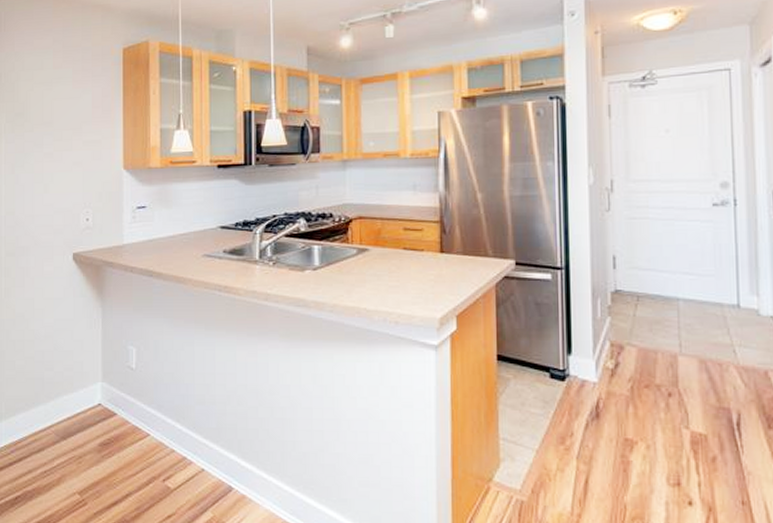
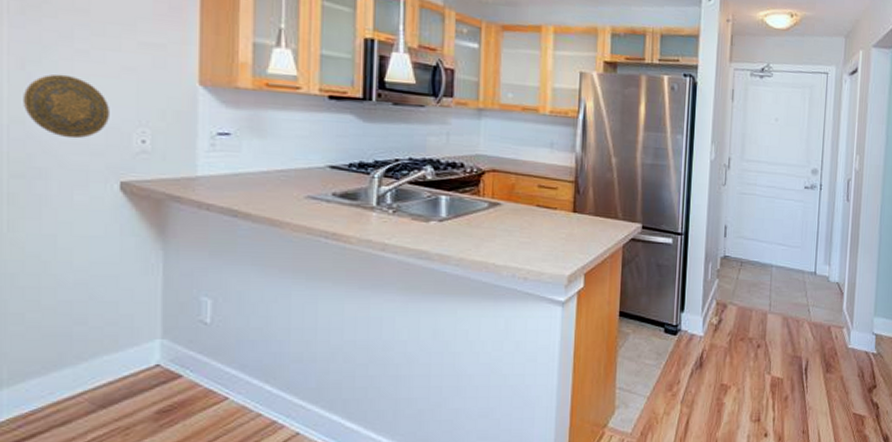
decorative plate: none [14,173,65,222] -> present [24,74,109,139]

